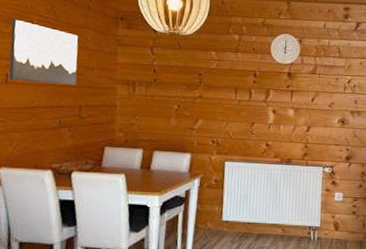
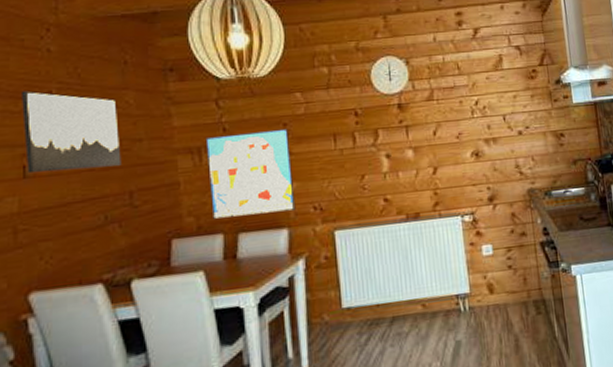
wall art: none [136,74,202,142] -> present [205,128,296,220]

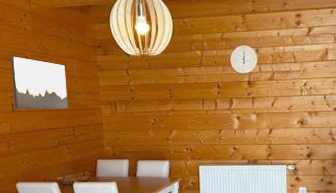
wall art: present [205,128,296,220] -> none [119,93,175,150]

